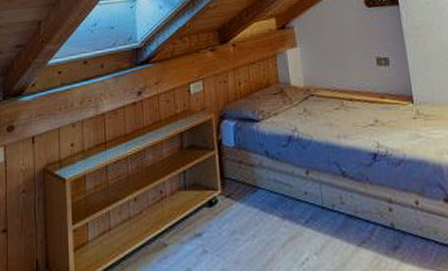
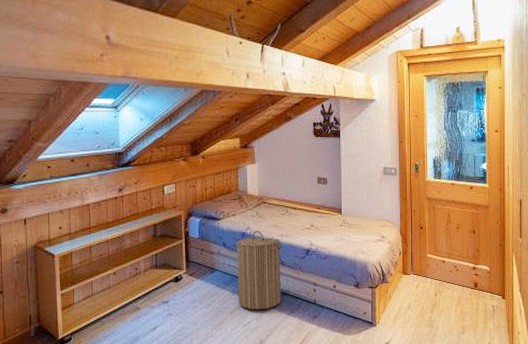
laundry hamper: none [282,132,348,242] -> present [237,231,282,310]

